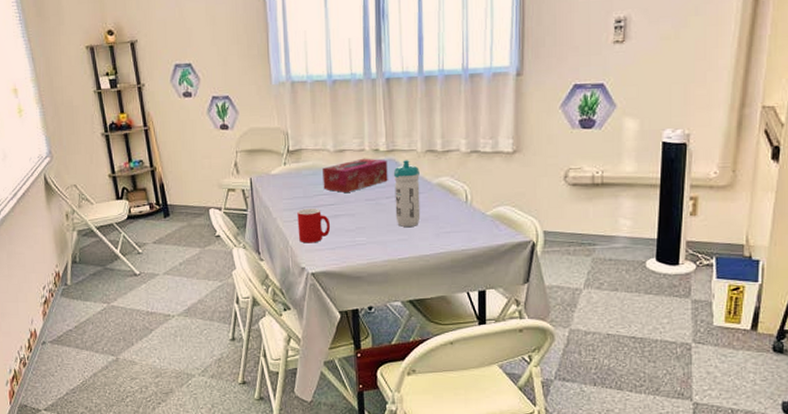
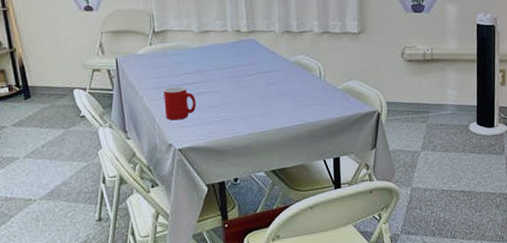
tissue box: present [323,158,388,192] -> none [188,38,250,71]
water bottle: present [393,160,421,227] -> none [254,40,280,102]

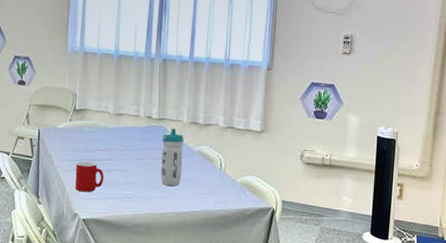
water bottle: none [254,40,280,102] -> present [160,128,184,186]

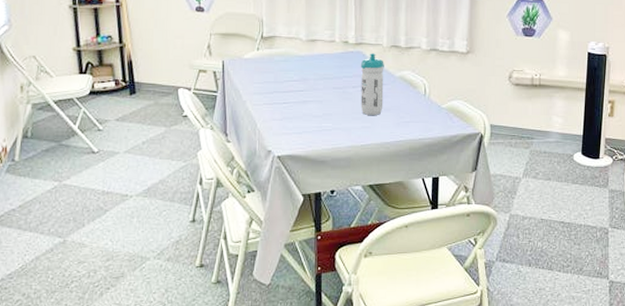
cup: present [75,160,104,192] -> none [266,93,299,127]

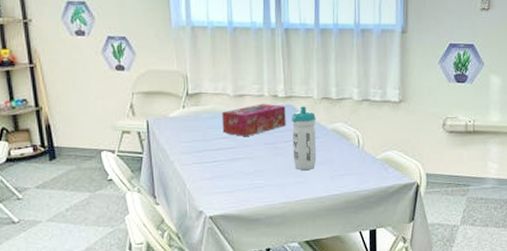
tissue box: none [294,49,356,80] -> present [222,103,286,136]

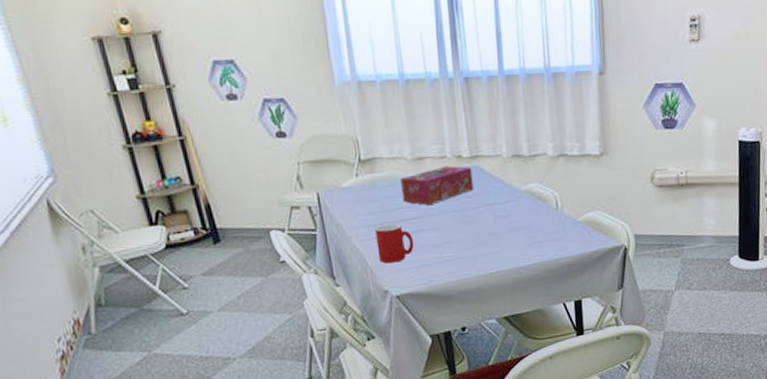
cup: none [196,151,230,187] -> present [375,223,415,264]
water bottle: present [291,106,317,170] -> none [478,166,511,239]

